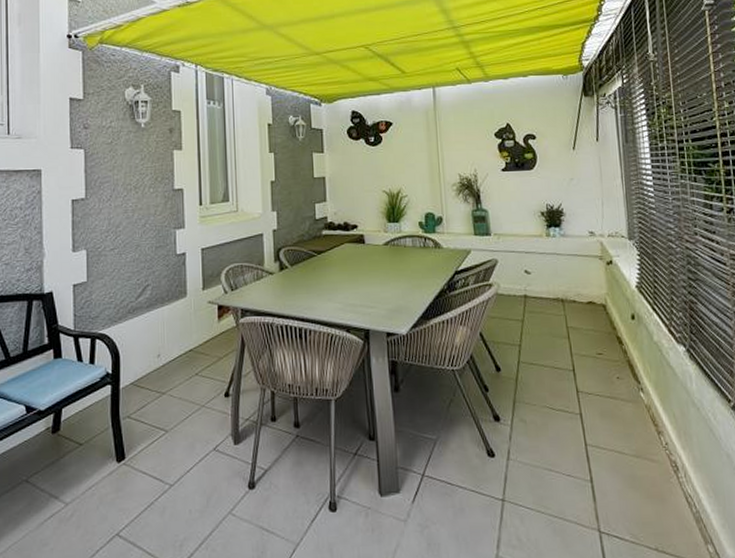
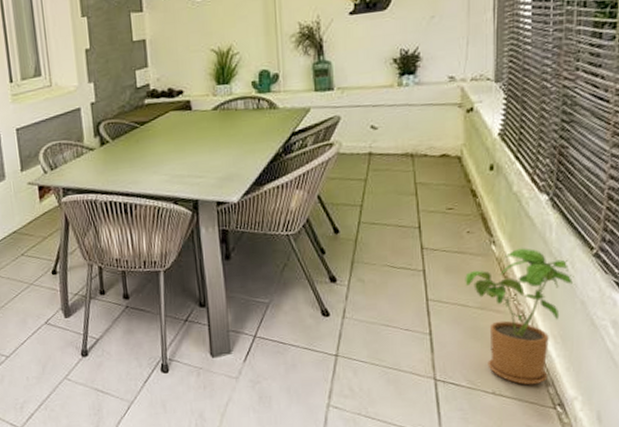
house plant: none [619,397,719,542] -> present [465,248,576,385]

